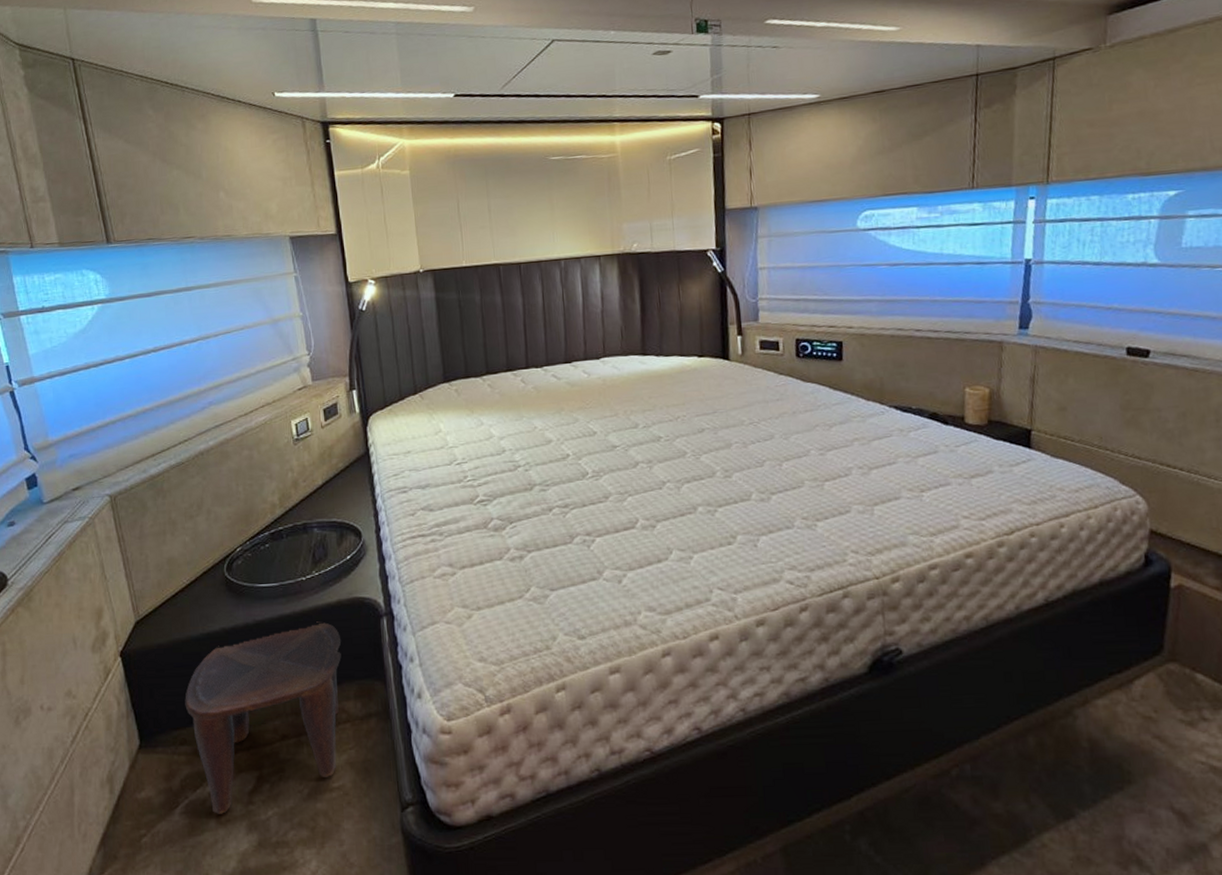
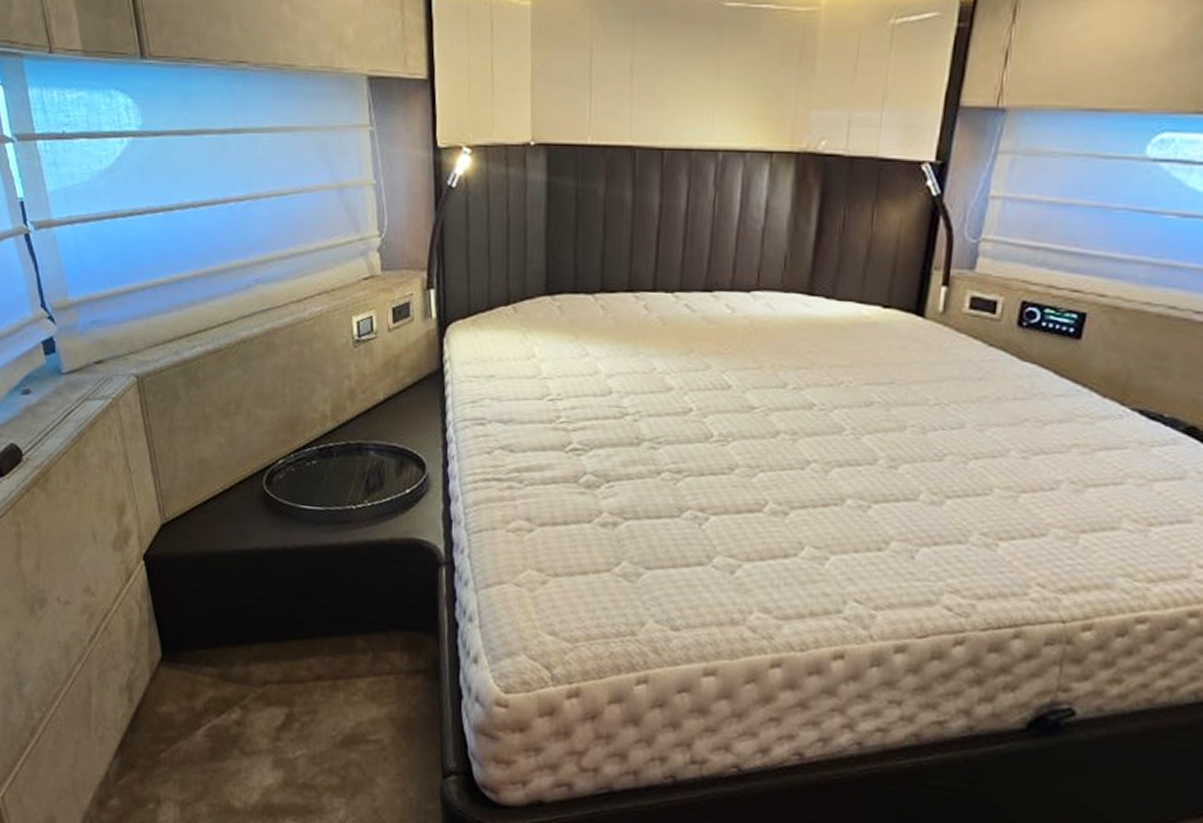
stool: present [185,621,341,814] -> none [212,558,391,745]

